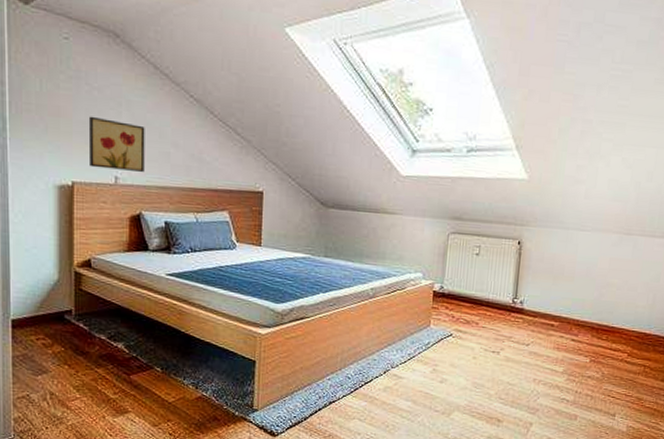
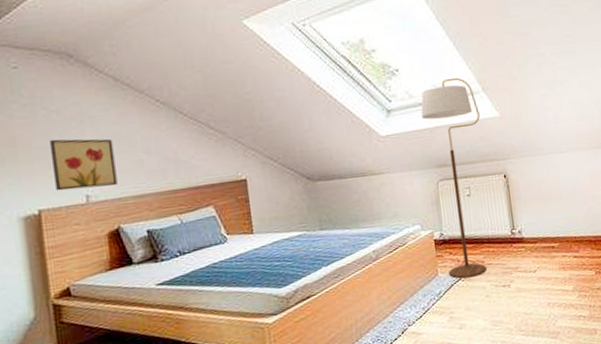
floor lamp: none [440,128,508,336] -> present [421,77,487,278]

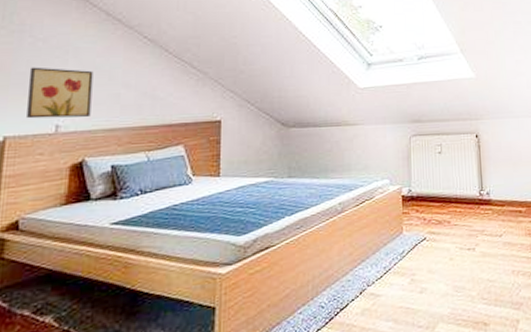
floor lamp: present [421,77,487,278] -> none [400,37,456,238]

